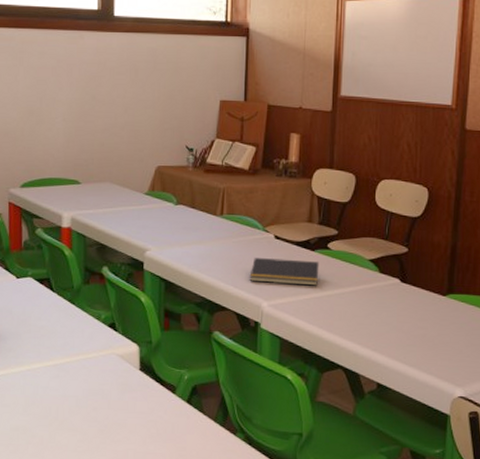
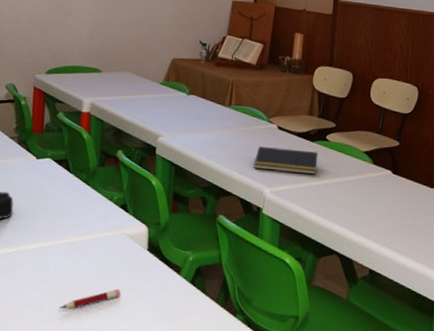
pencil: none [50,410,114,432] -> present [59,288,121,310]

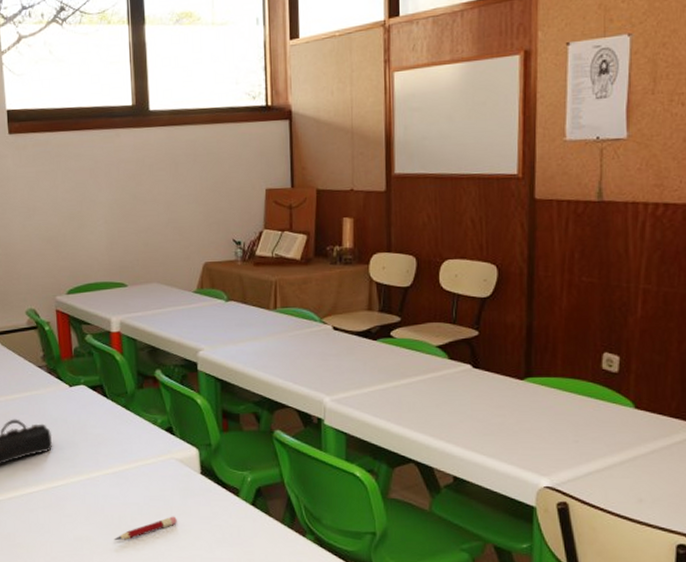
notepad: present [253,147,318,175] -> none [309,350,383,378]

